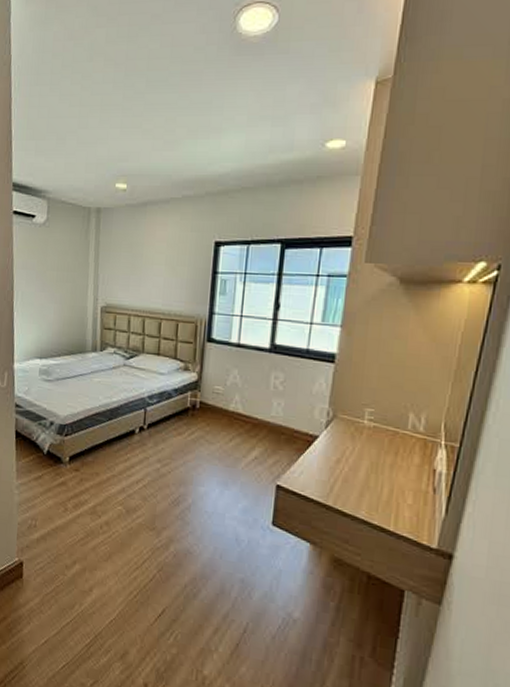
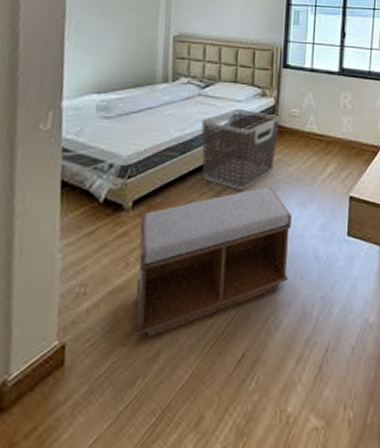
bench: none [73,461,213,575] -> present [135,187,292,338]
clothes hamper: none [126,381,202,461] -> present [201,108,279,190]

